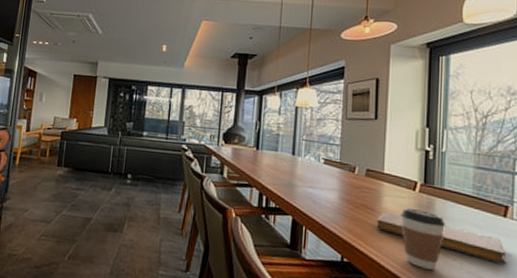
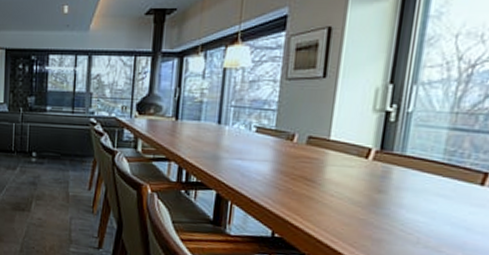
notebook: present [376,212,507,265] -> none [315,183,477,238]
coffee cup: present [401,208,445,270] -> none [347,179,403,245]

